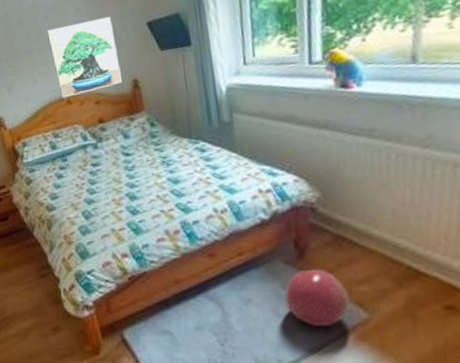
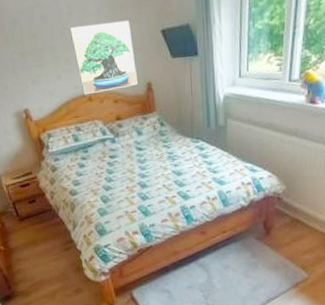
ball: present [284,268,351,326] -> none [253,242,298,284]

